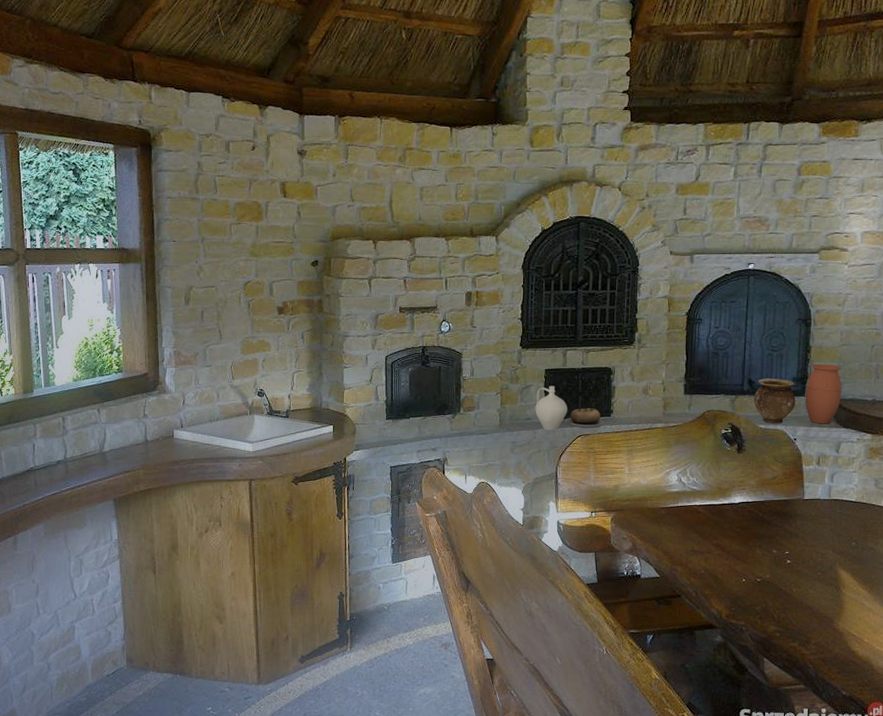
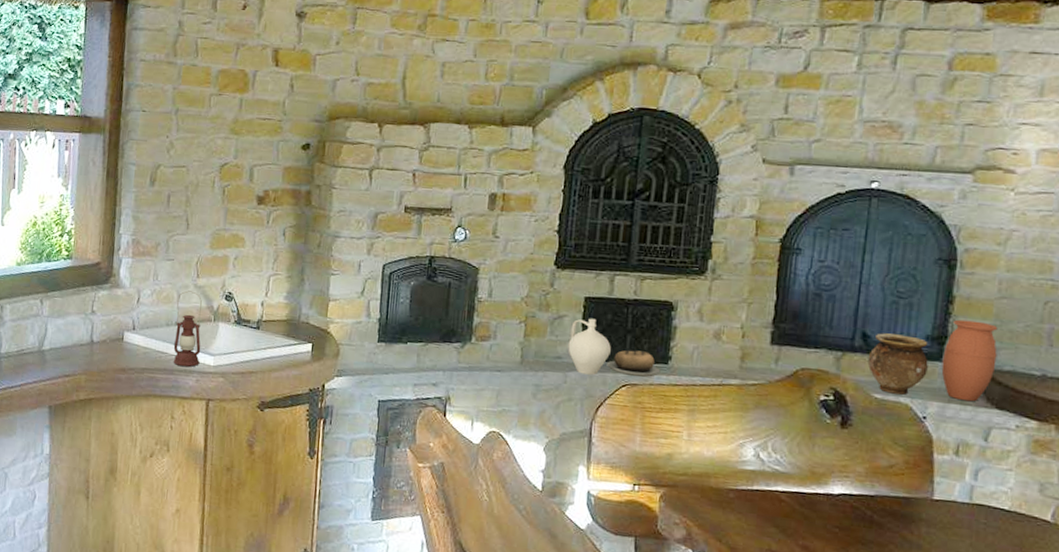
lantern: none [217,391,241,455] -> present [173,290,202,367]

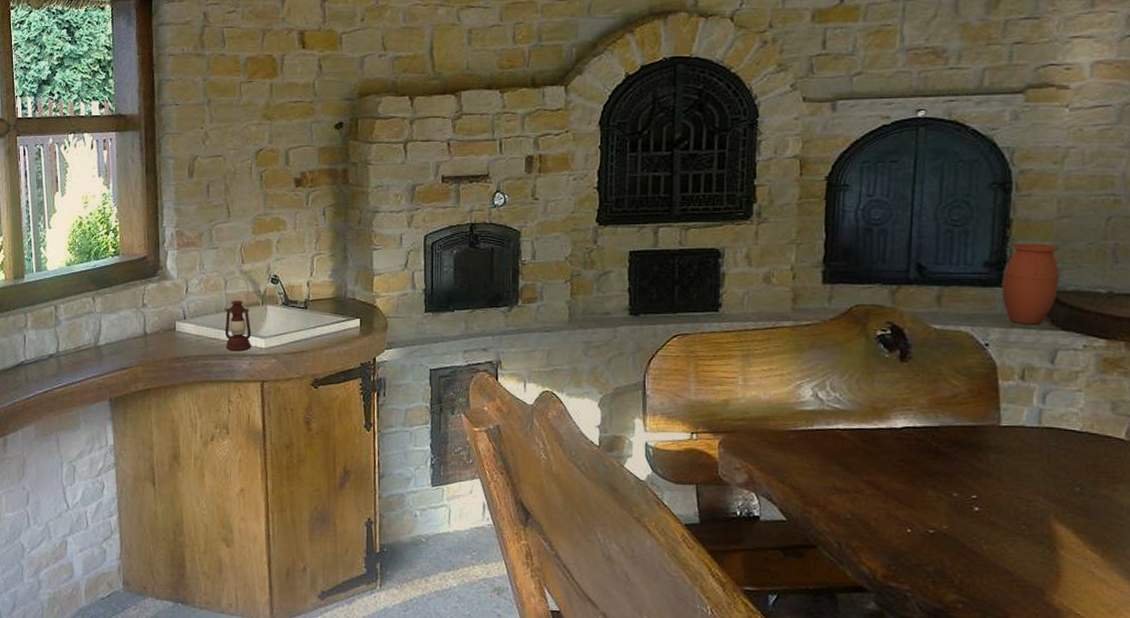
ceramic jug: present [568,318,611,375] -> none [616,272,659,328]
bread: present [606,350,661,378] -> none [656,300,711,327]
clay pot: present [867,333,928,395] -> none [924,263,988,323]

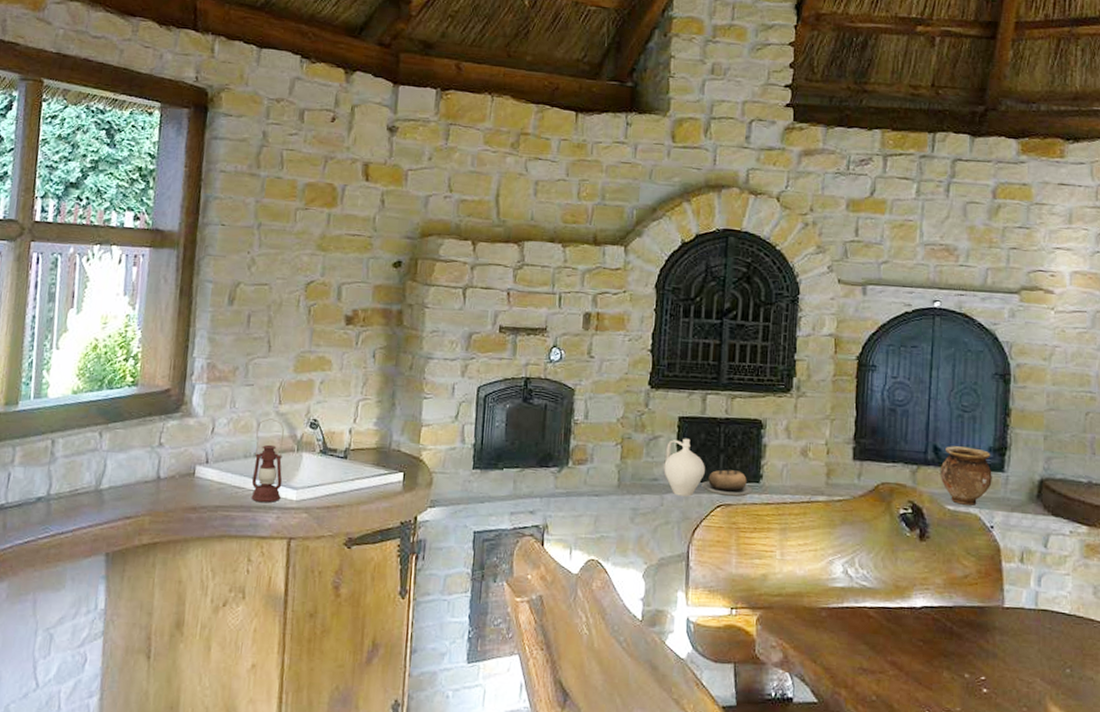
ceramic jug: none [616,272,659,328] -> present [664,438,705,497]
bread: none [656,300,711,327] -> present [701,469,753,498]
clay pot: none [924,263,988,323] -> present [940,446,992,506]
decorative vase: present [1002,243,1060,325] -> none [1004,431,1050,510]

